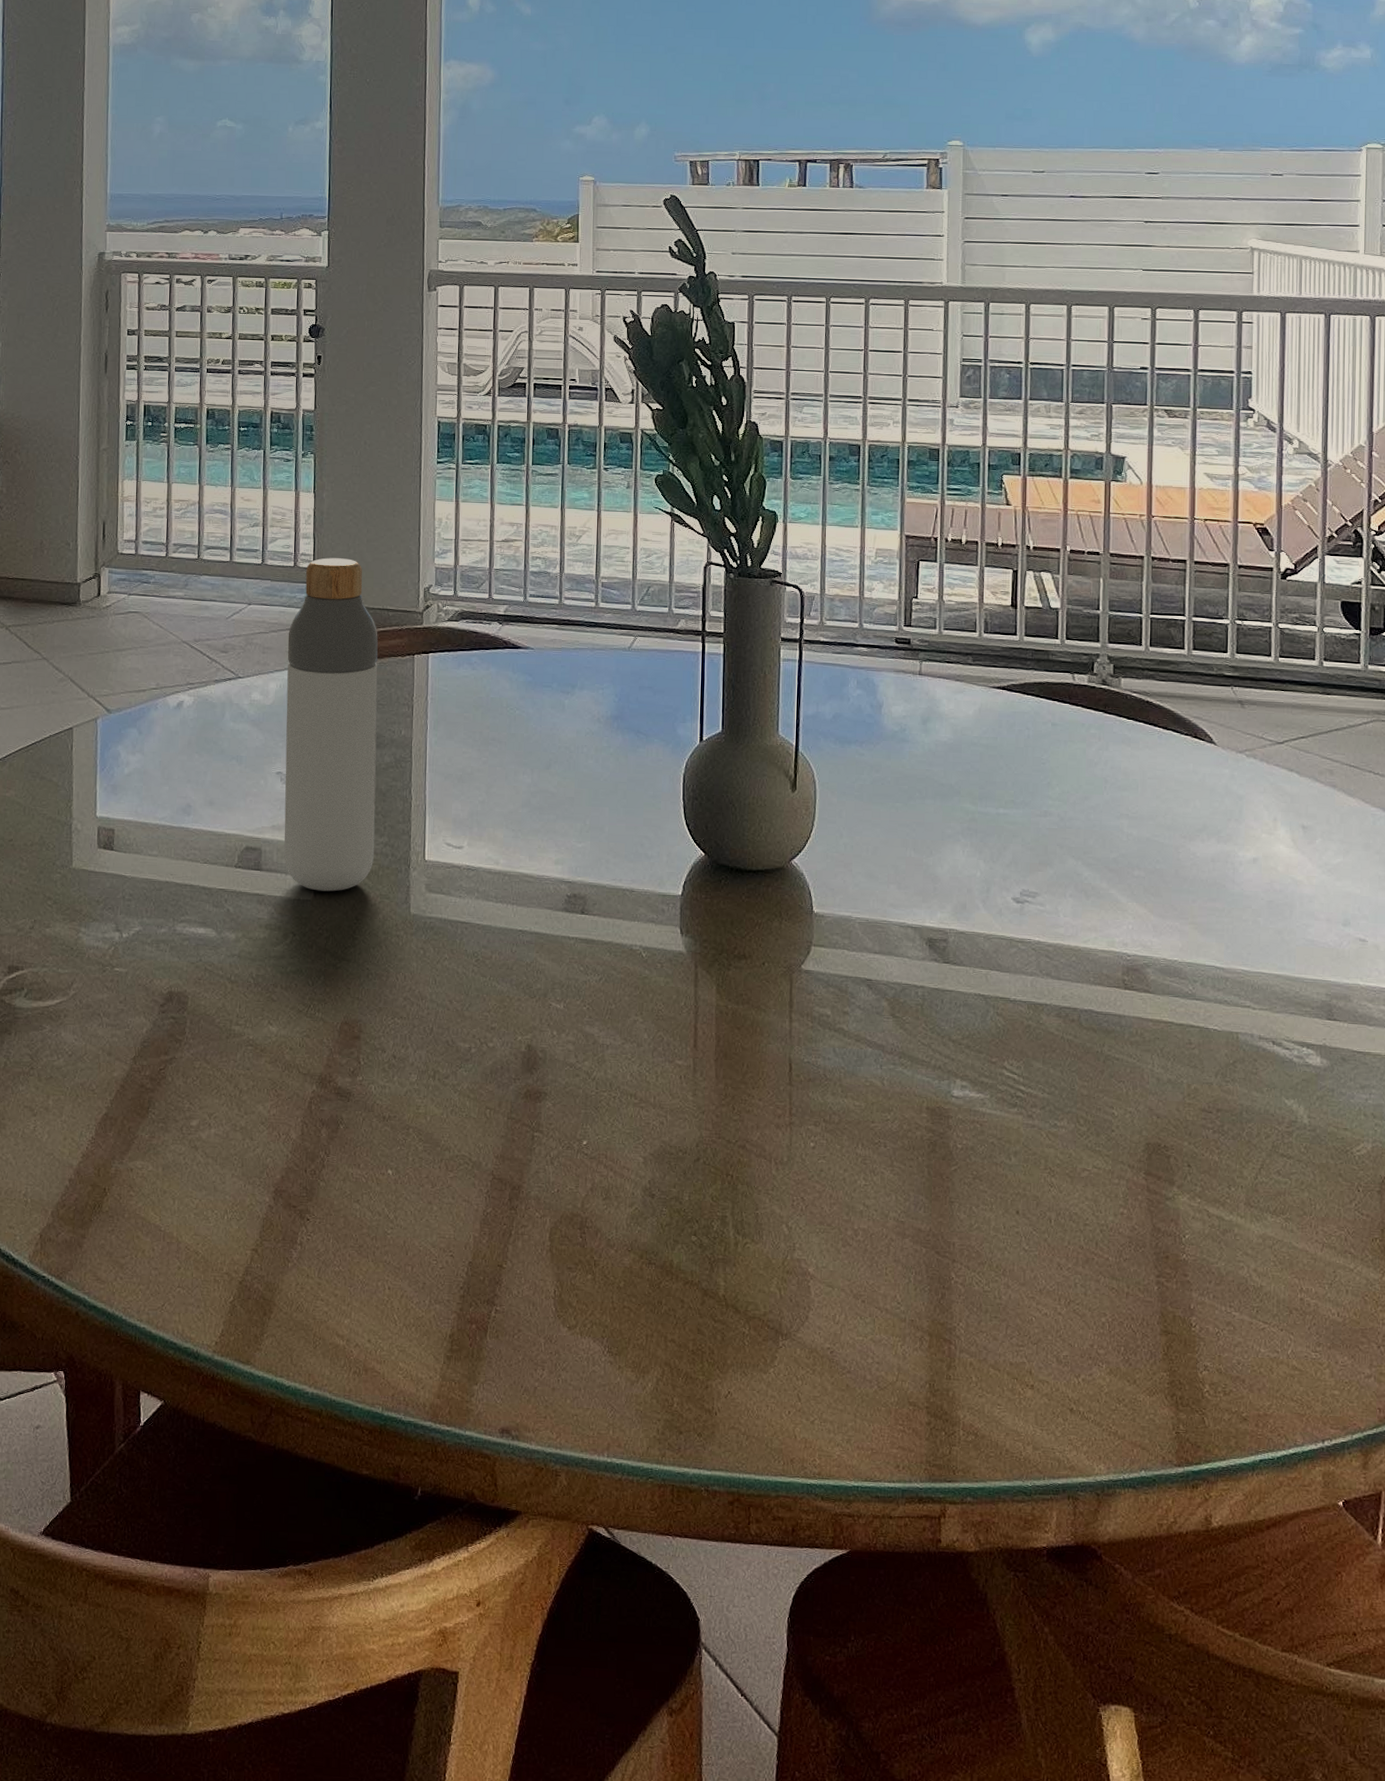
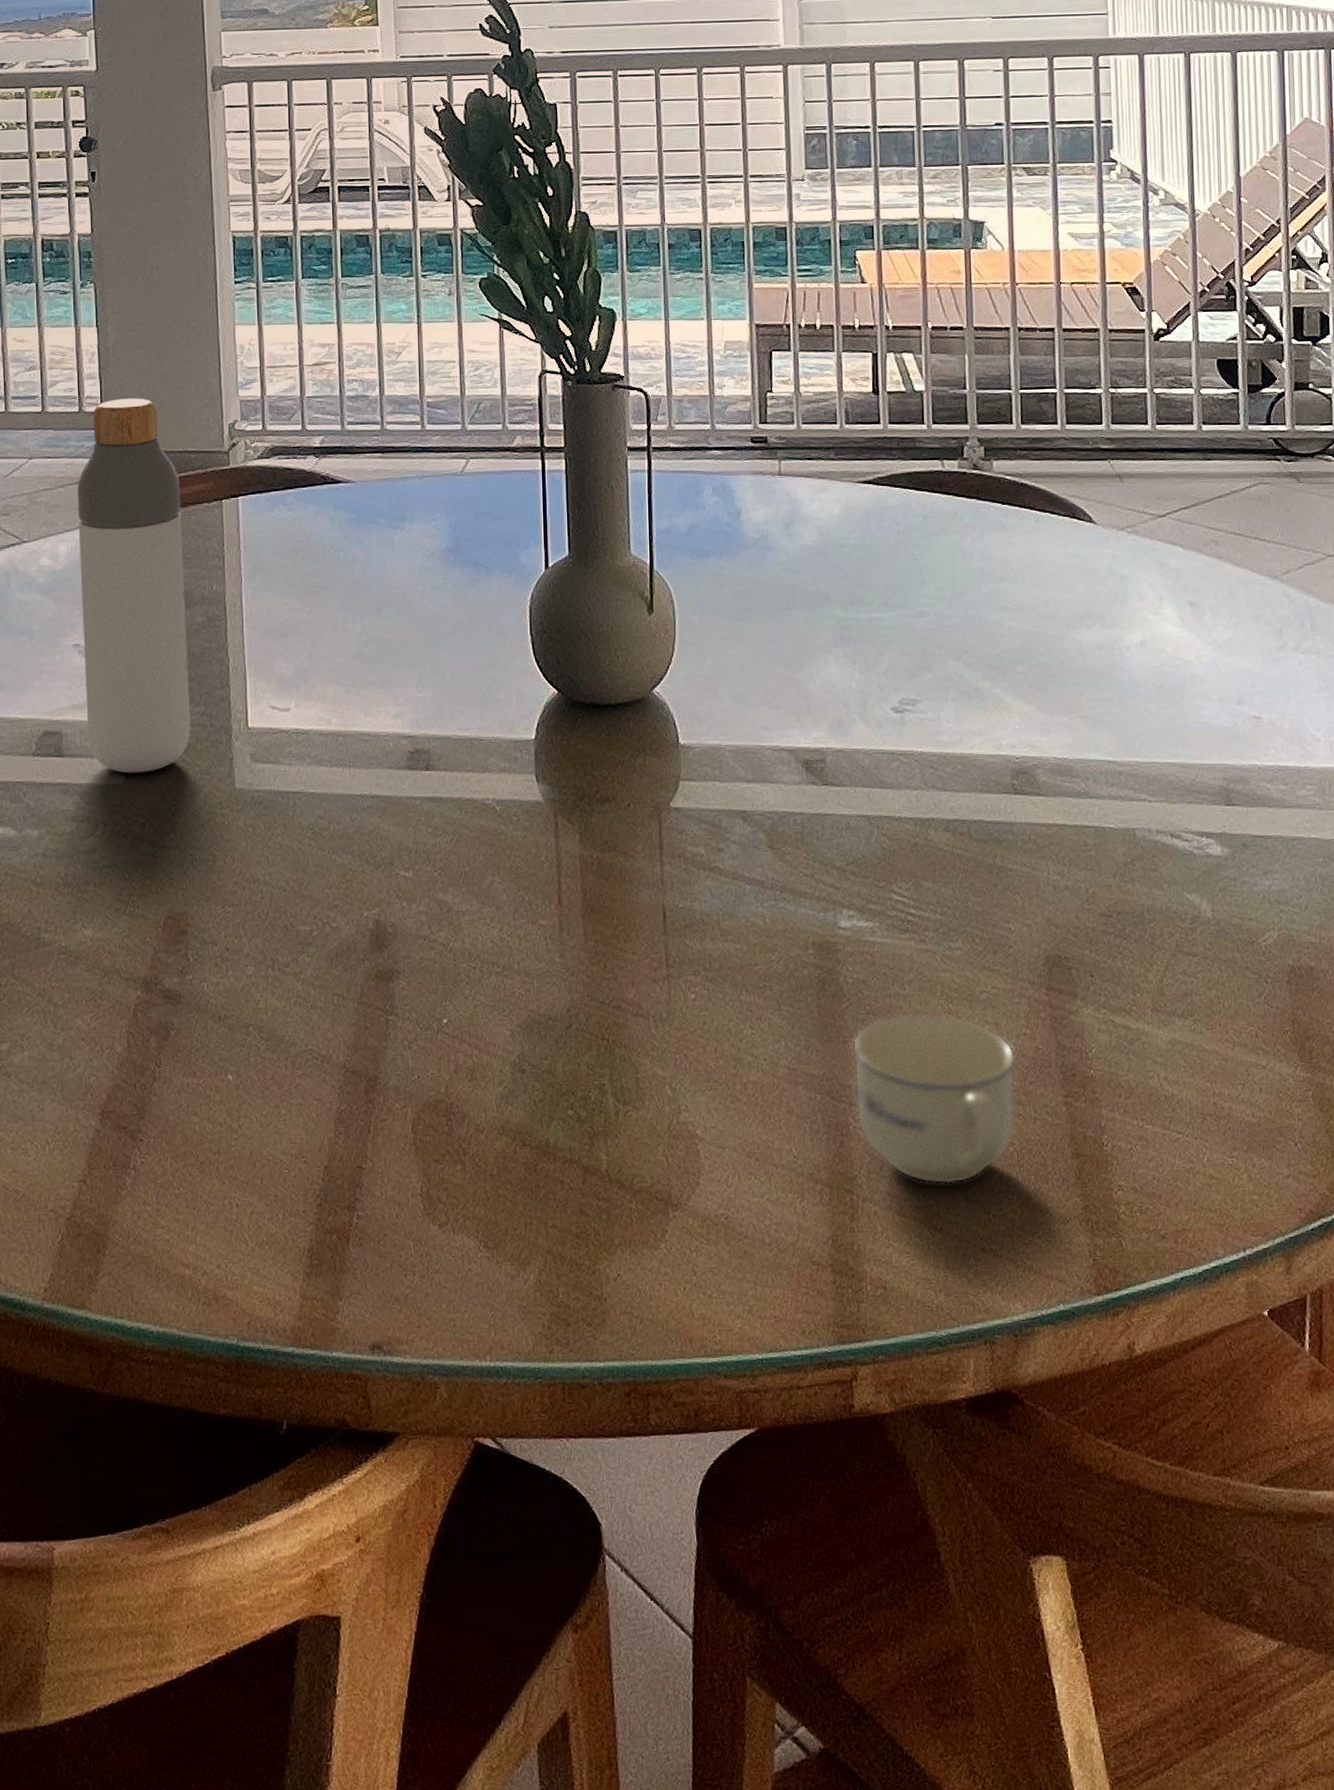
cup: none [958,1182,1113,1346] -> present [852,1013,1017,1185]

